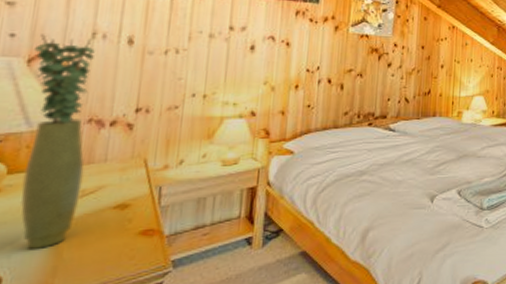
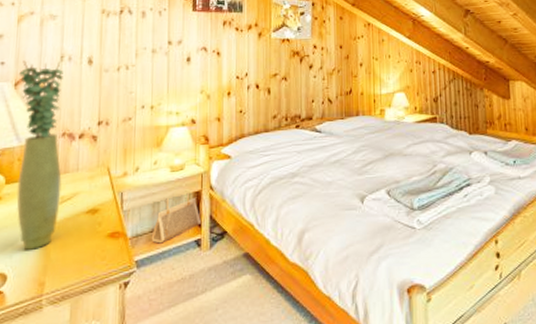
handbag: none [193,188,254,242] -> present [151,192,201,244]

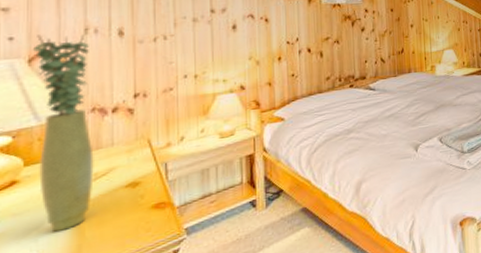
handbag: present [151,192,201,244] -> none [201,156,255,209]

